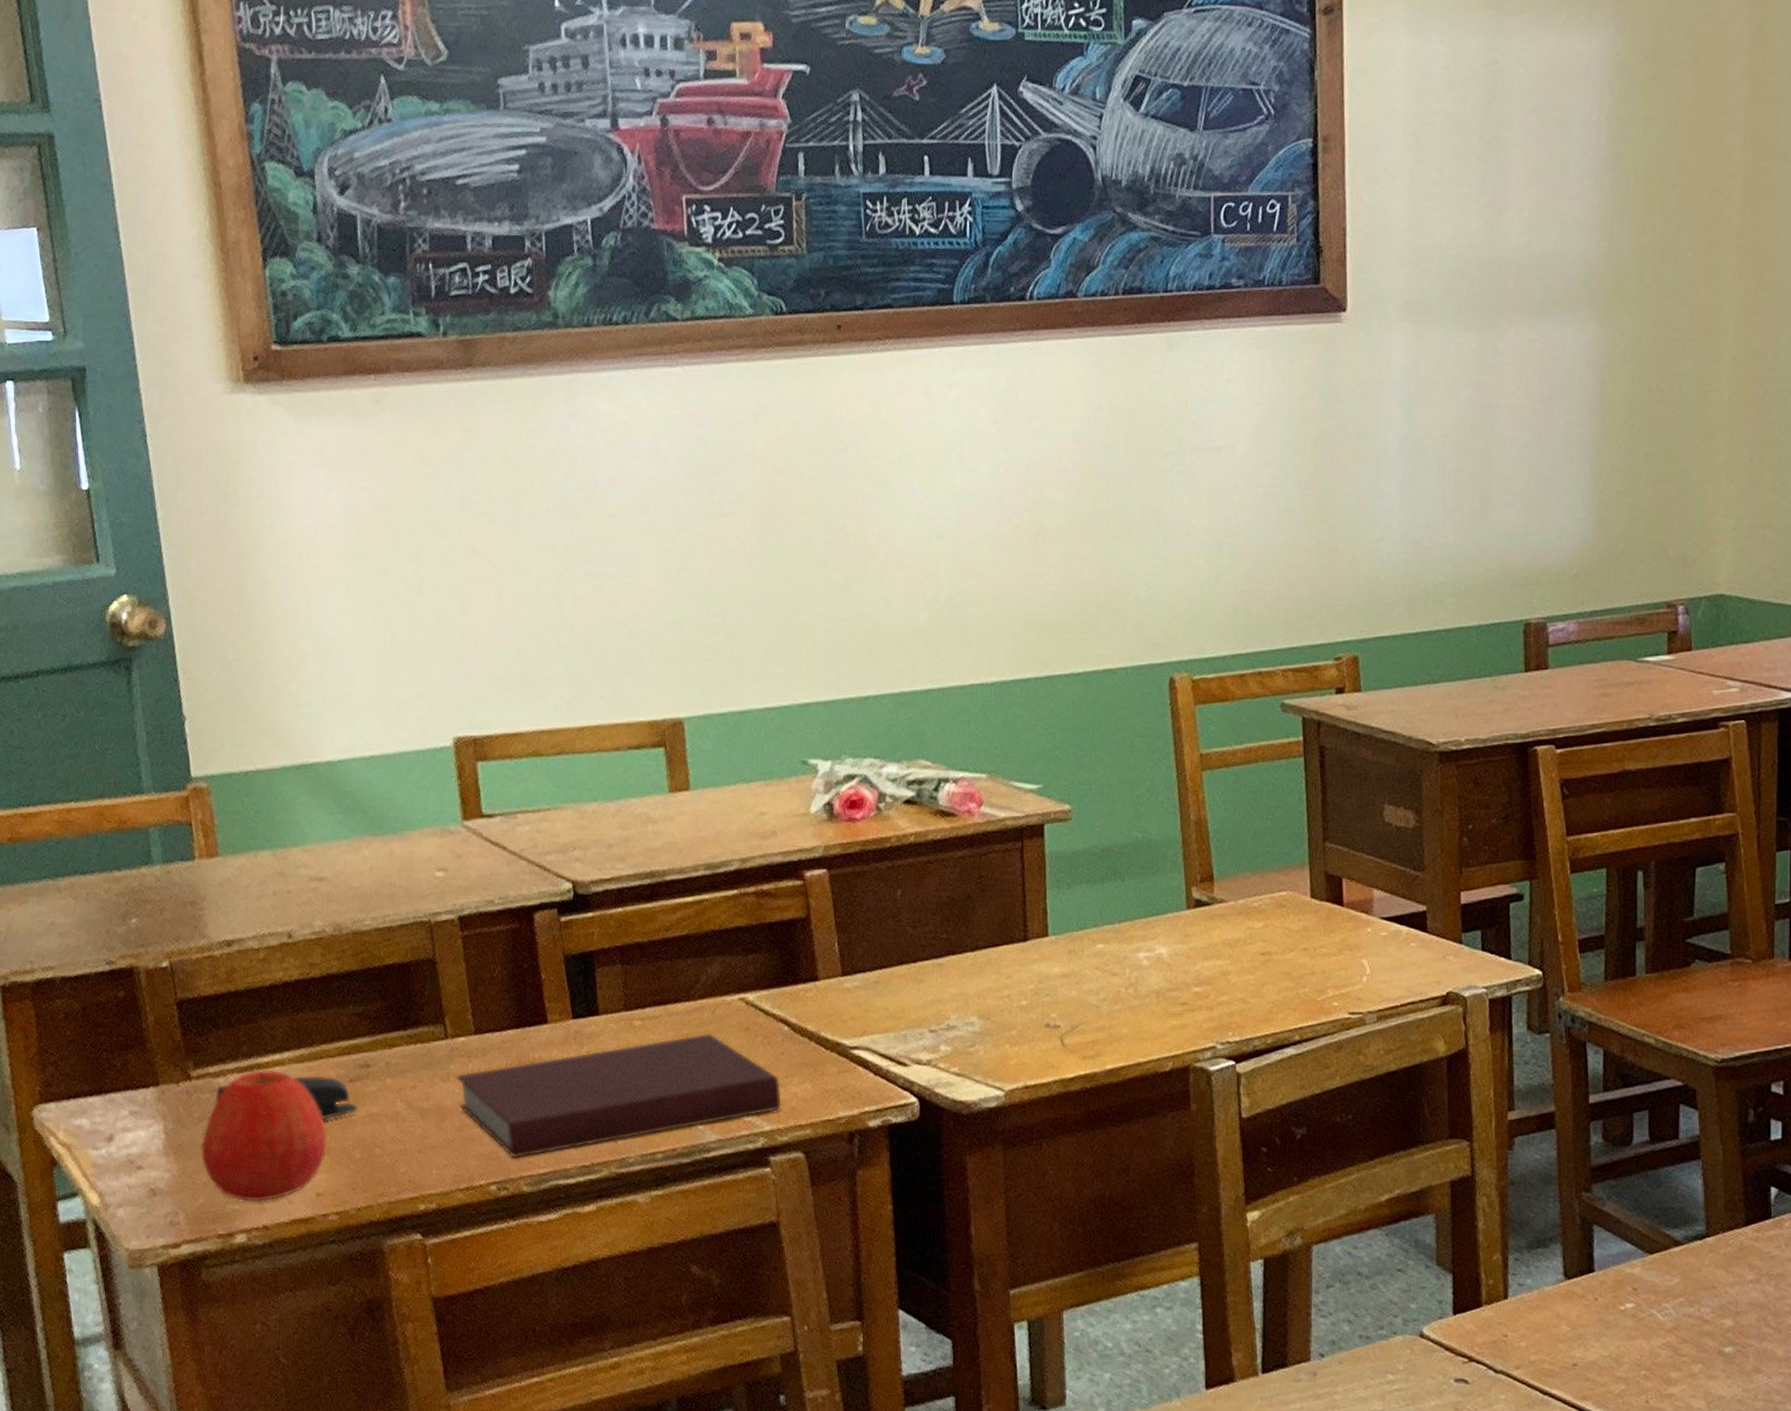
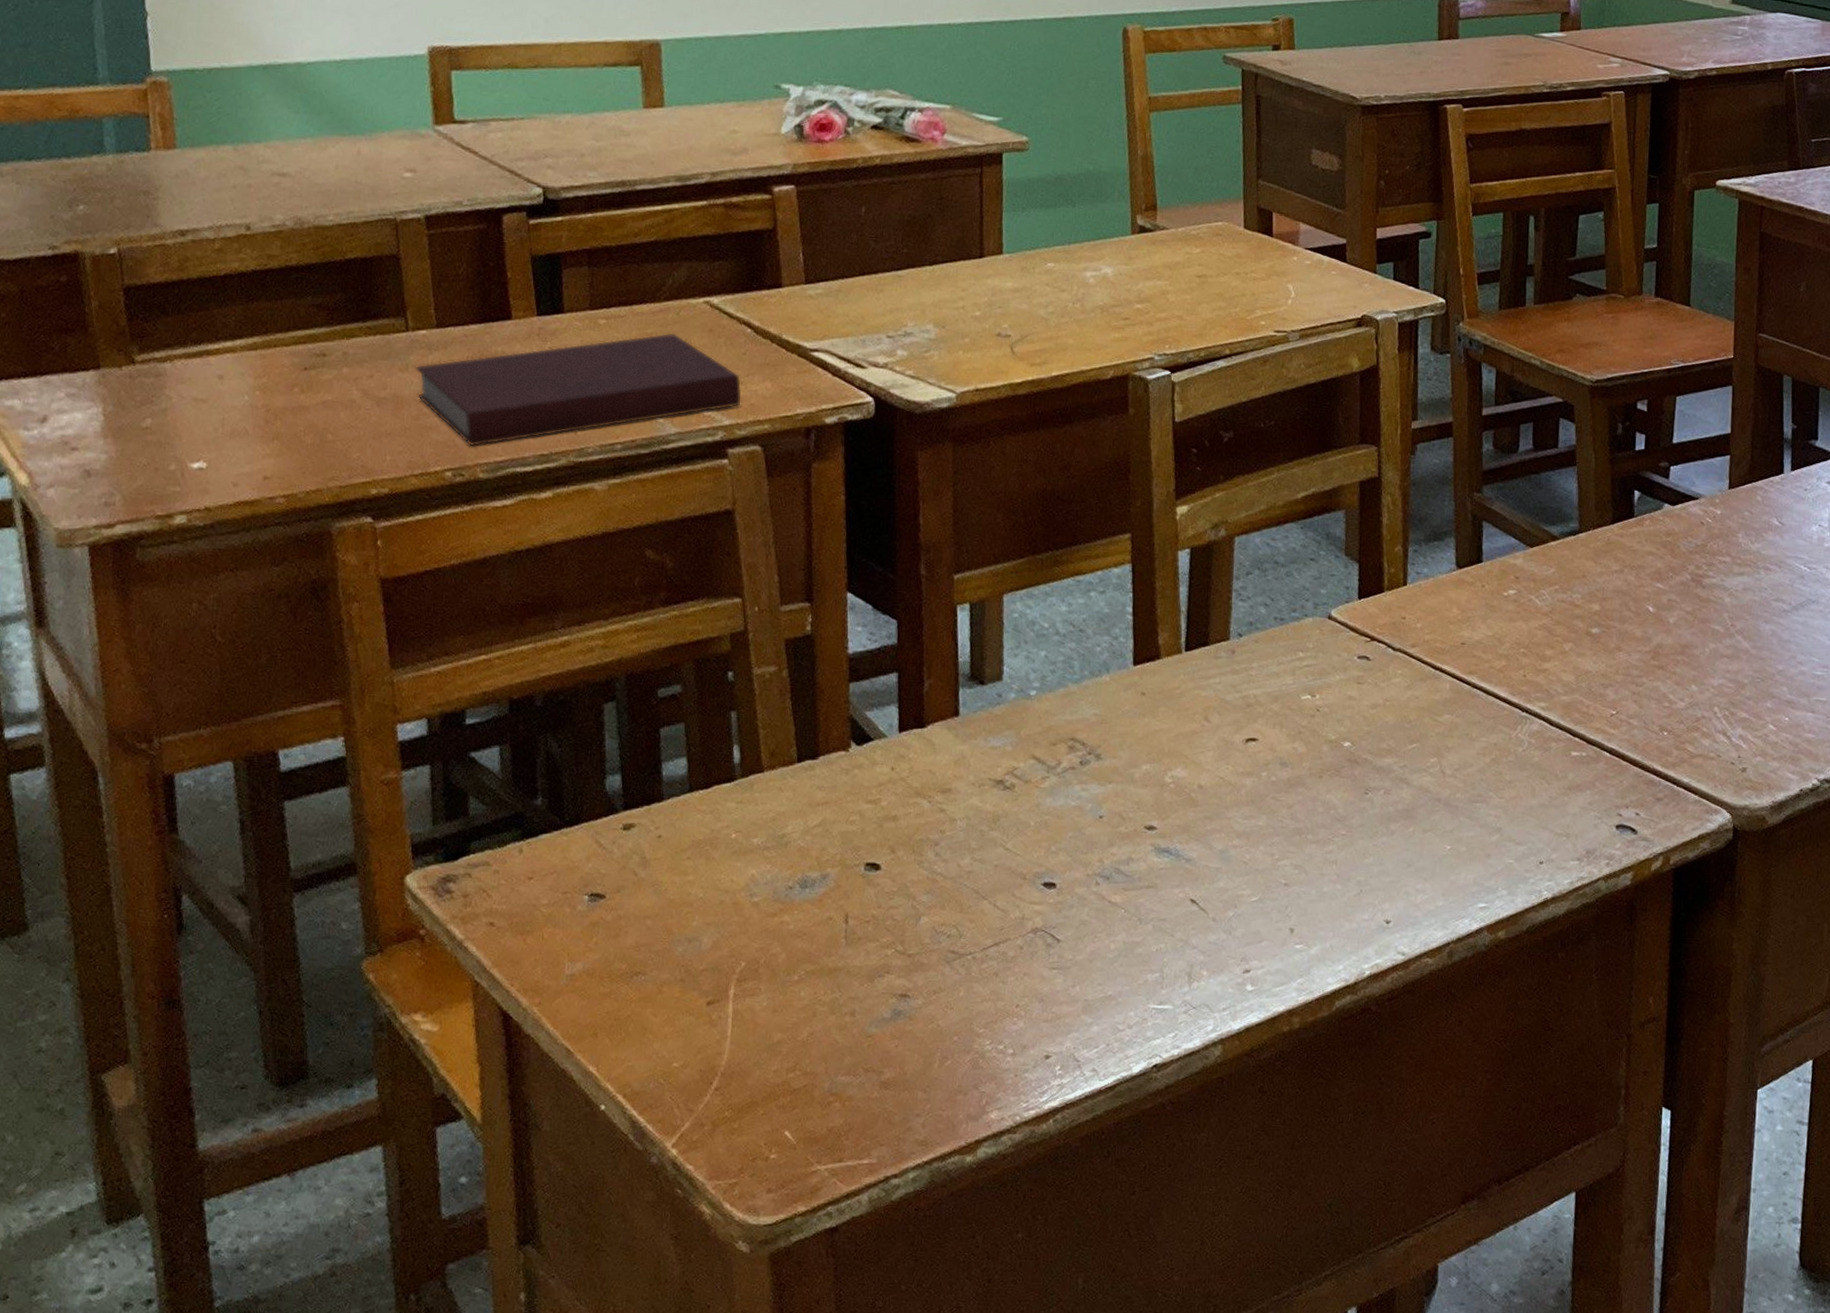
apple: present [201,1069,328,1202] -> none [142,356,278,484]
stapler: present [215,1075,359,1120] -> none [160,363,313,407]

